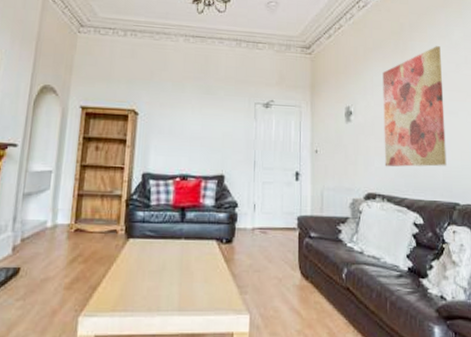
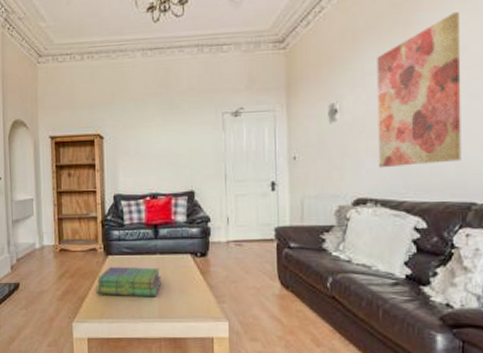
stack of books: none [111,250,184,287] -> present [96,266,161,298]

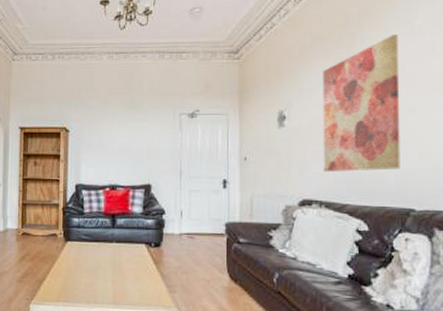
stack of books: present [96,266,161,298] -> none [54,251,117,284]

